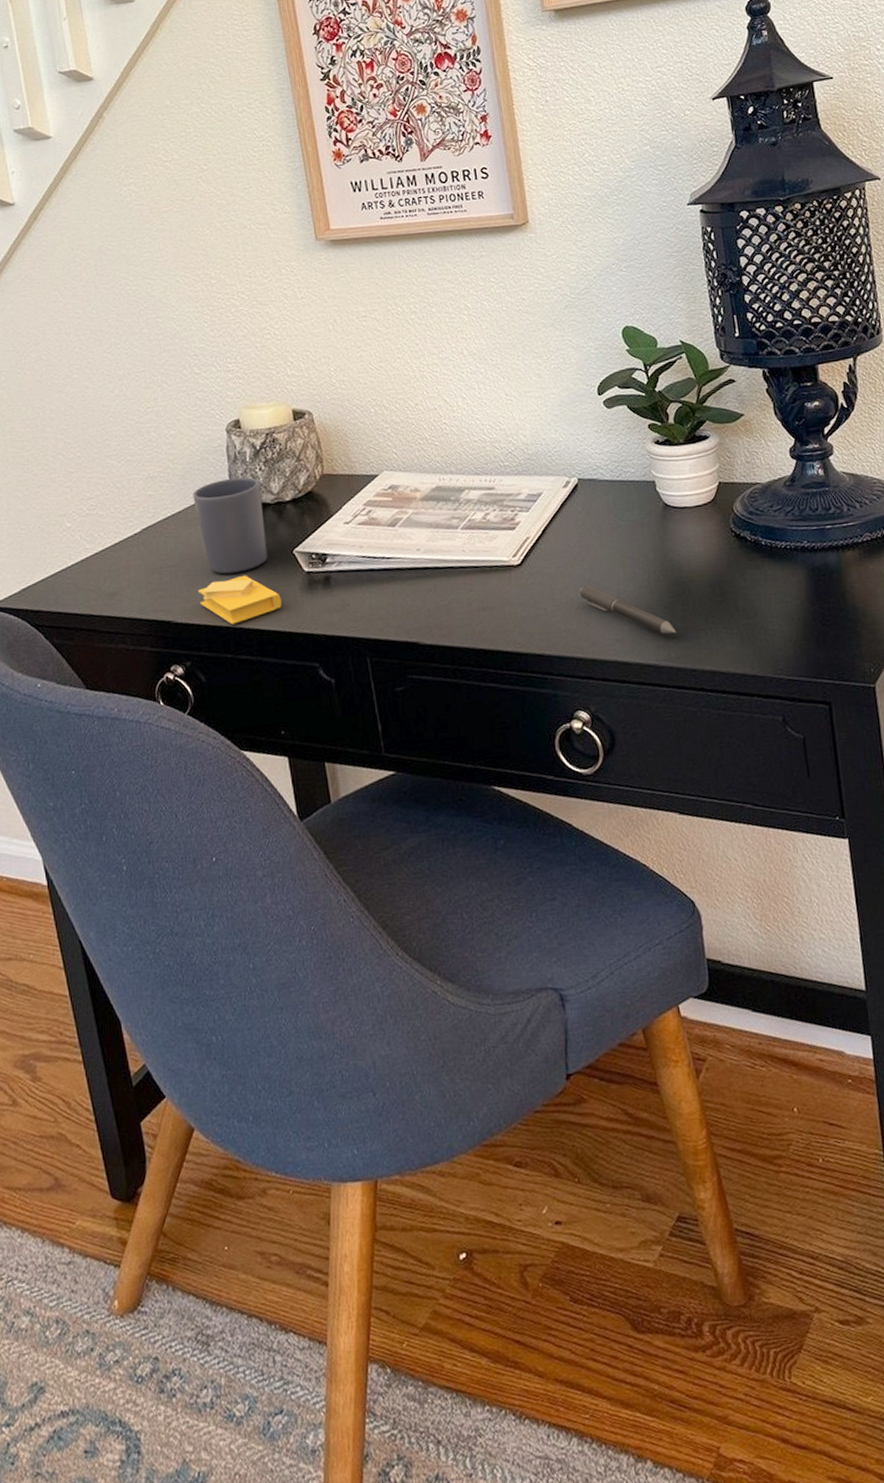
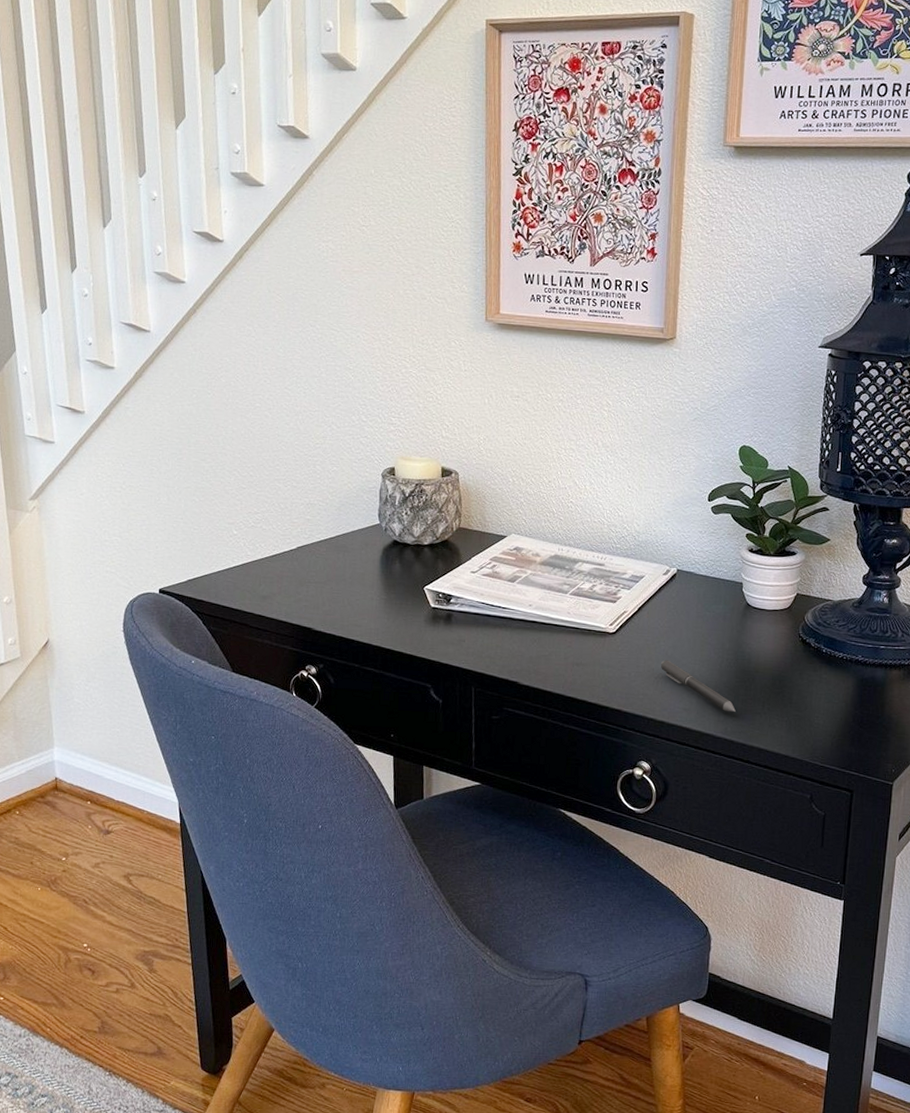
mug: present [193,477,268,574] -> none [345,516,404,598]
sticky notes: present [197,575,282,625] -> none [337,600,408,640]

